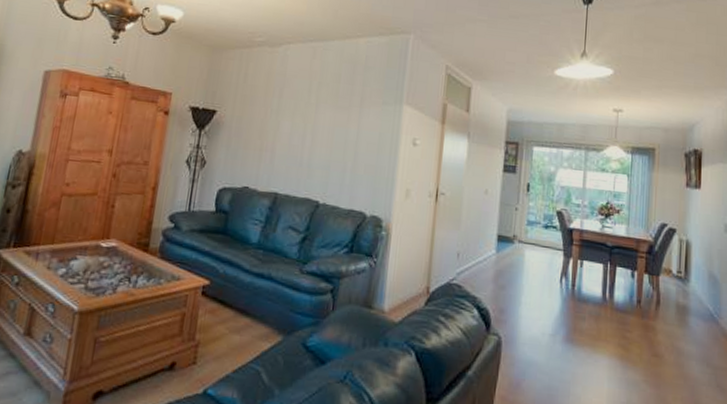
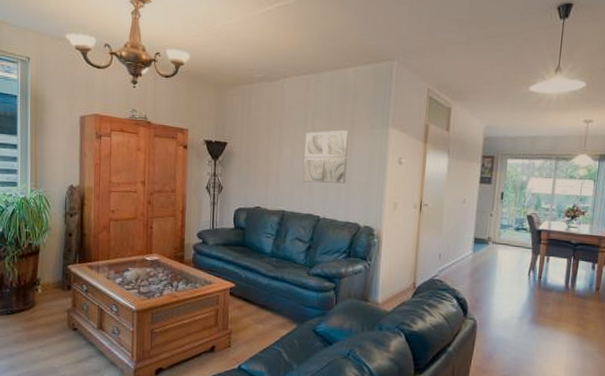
wall art: none [302,104,358,165] -> present [303,130,349,184]

